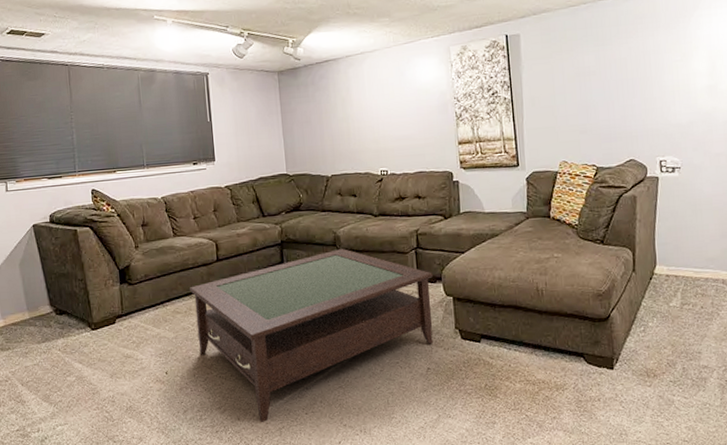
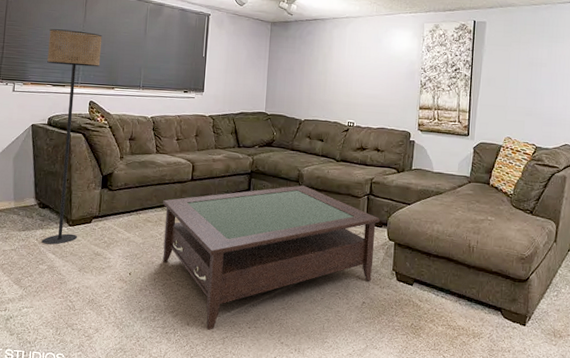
floor lamp: none [35,113,104,354] -> present [42,29,103,245]

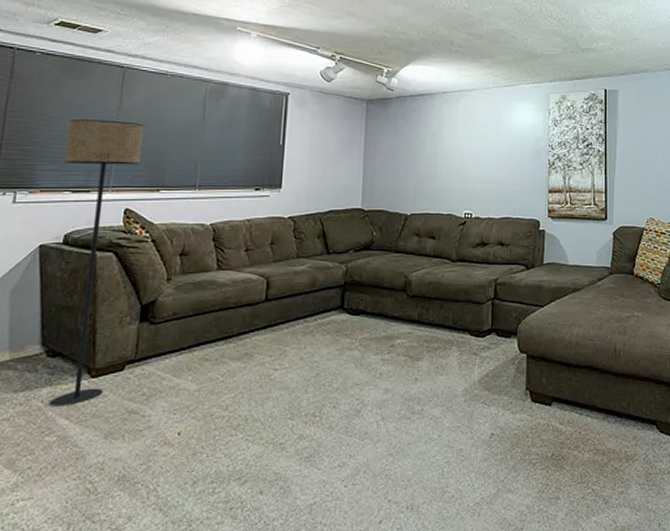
coffee table: present [162,185,380,330] -> none [225,295,508,497]

